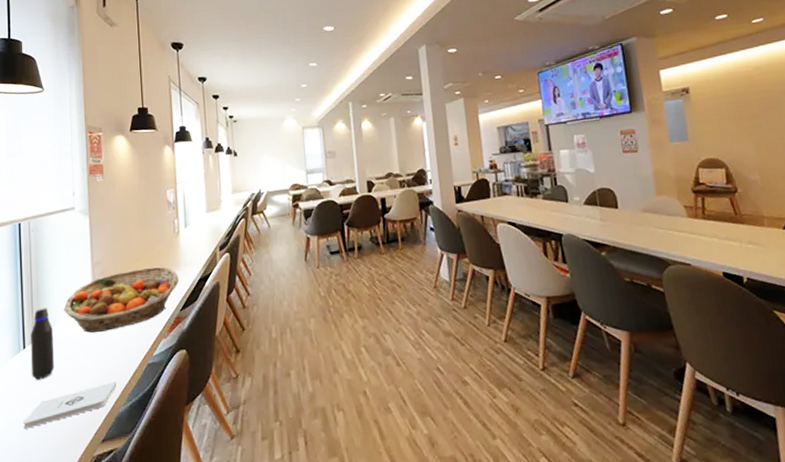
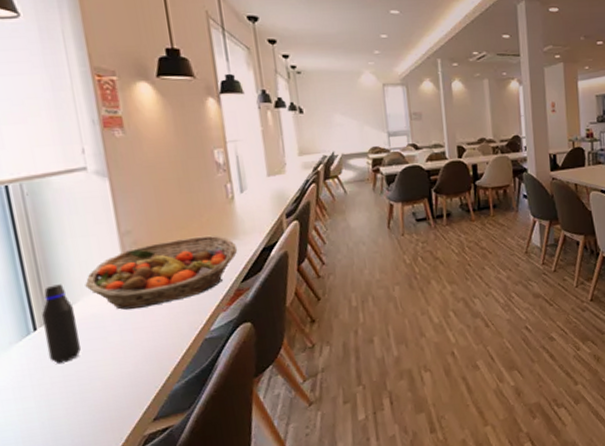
notepad: present [23,382,116,429] -> none [45,359,166,416]

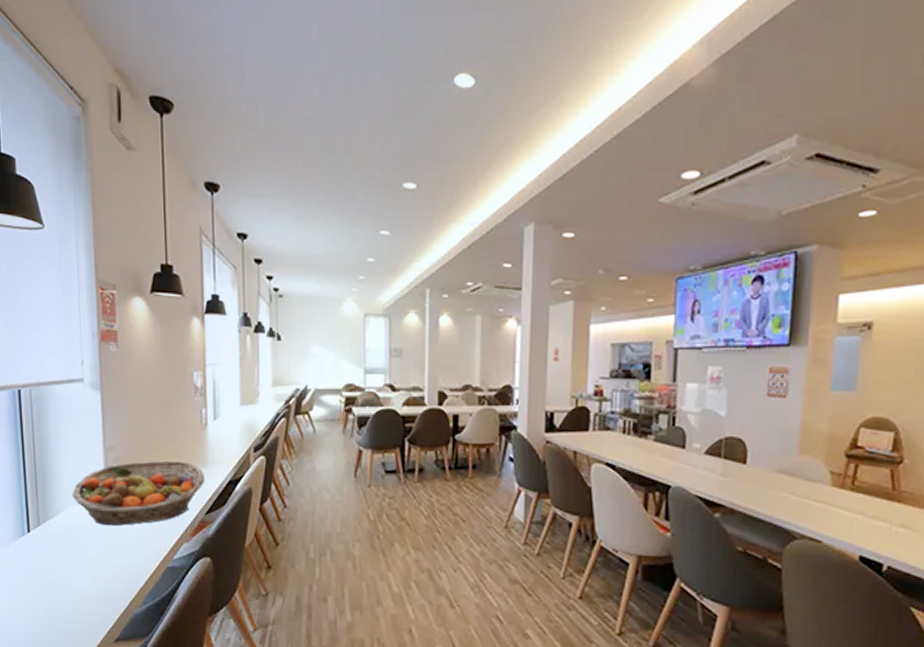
water bottle: present [42,284,82,364] -> none [35,490,64,568]

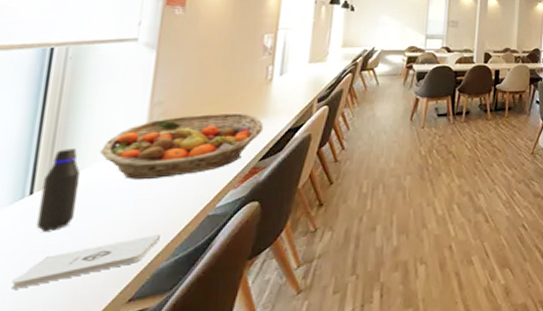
notepad: none [30,581,132,617] -> present [11,234,160,290]
water bottle: none [35,490,64,568] -> present [35,148,80,232]

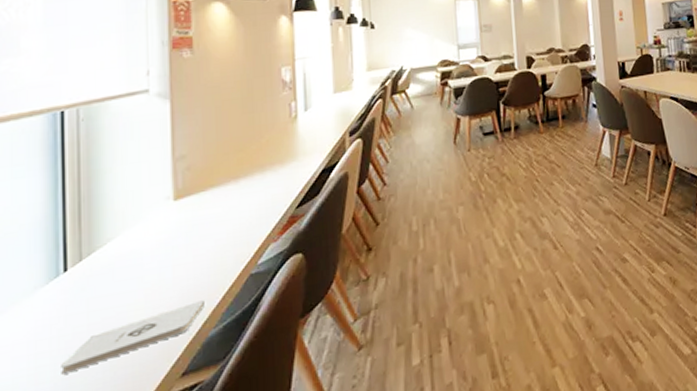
water bottle: present [35,148,80,232] -> none [75,217,114,310]
fruit basket: present [100,112,264,179] -> none [128,157,296,244]

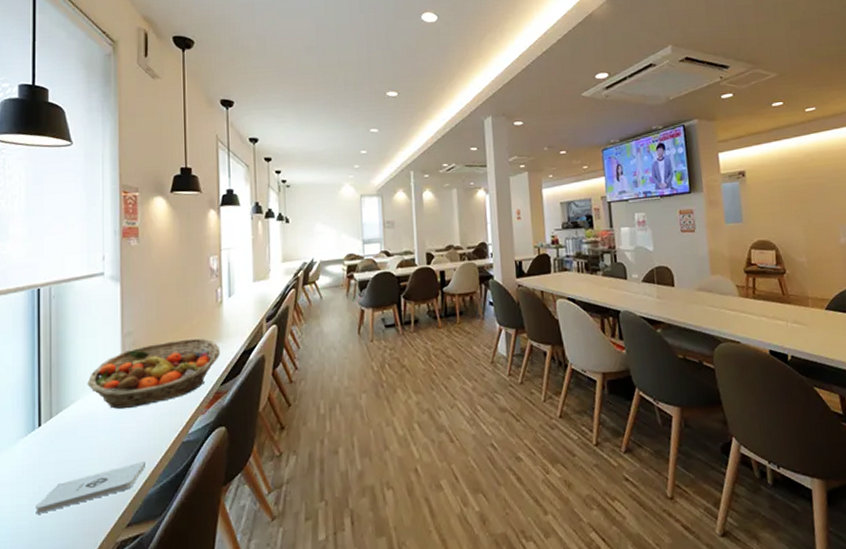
fruit basket: none [128,157,296,244] -> present [87,337,221,409]

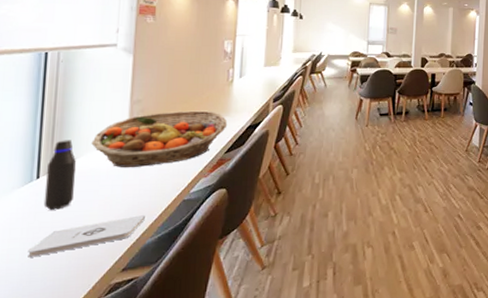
water bottle: none [47,382,75,461] -> present [43,140,76,210]

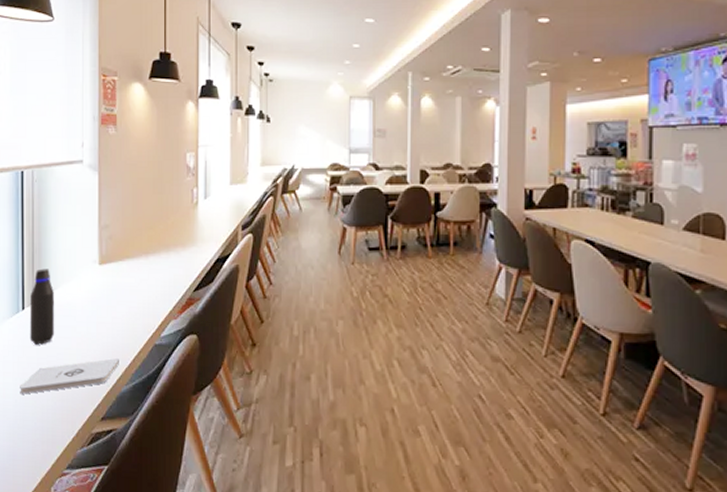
fruit basket: present [91,110,228,167] -> none [66,238,195,303]

